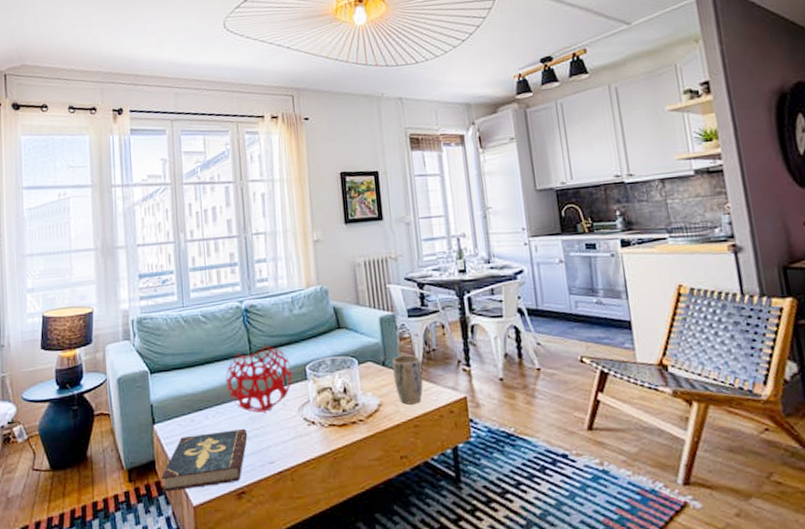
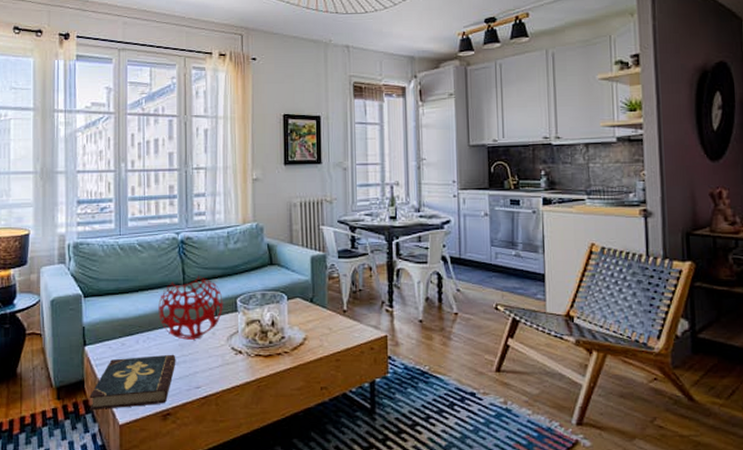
plant pot: present [392,355,423,405] -> none [320,294,347,340]

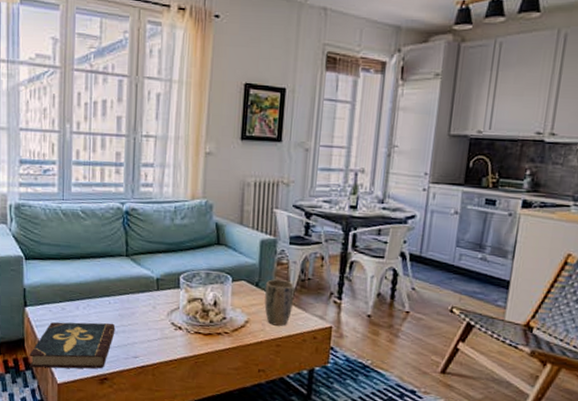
decorative sphere: present [158,275,223,340] -> none [99,248,166,312]
plant pot: none [320,294,347,340] -> present [264,279,294,326]

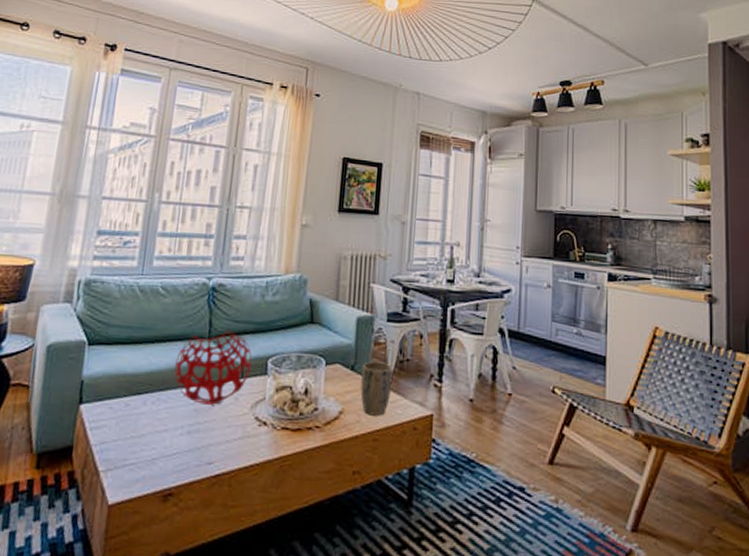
book: present [29,322,116,369] -> none [74,420,189,486]
decorative sphere: none [99,248,166,312] -> present [174,328,252,405]

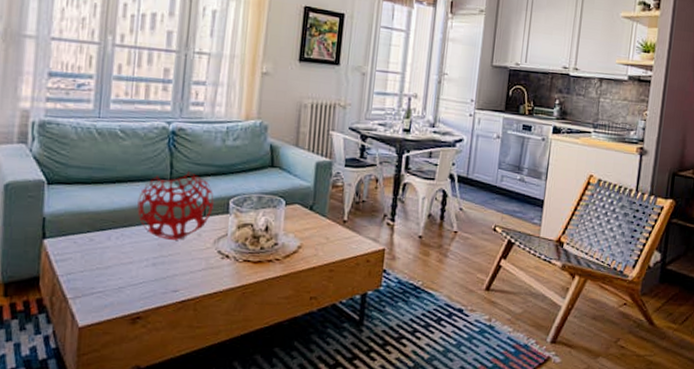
plant pot: present [360,361,392,416] -> none [318,202,349,250]

